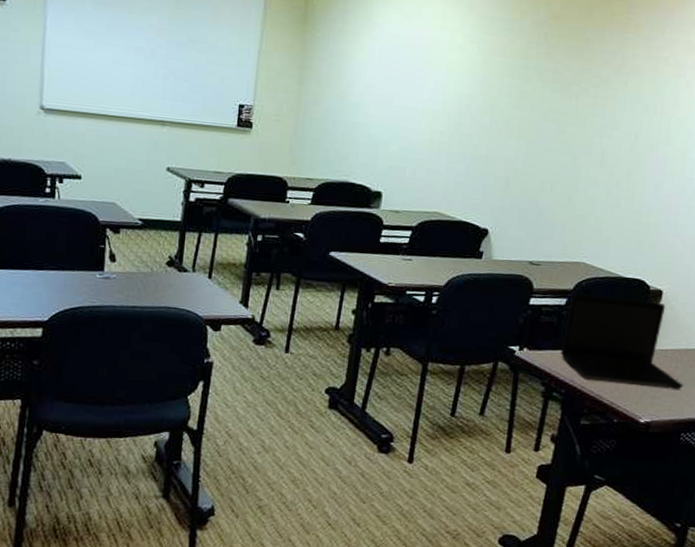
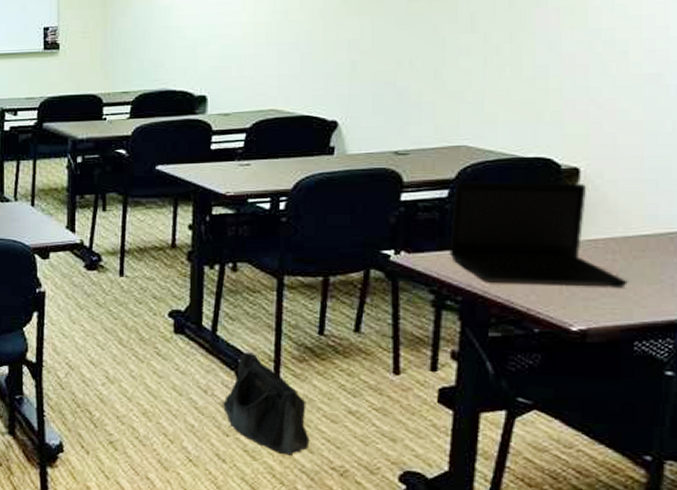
saddlebag: none [362,429,433,521] -> present [222,352,310,455]

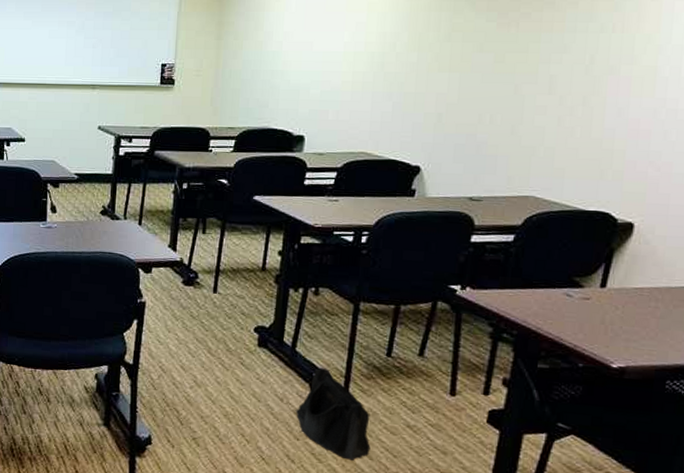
laptop: present [449,181,628,288] -> none [509,228,666,332]

